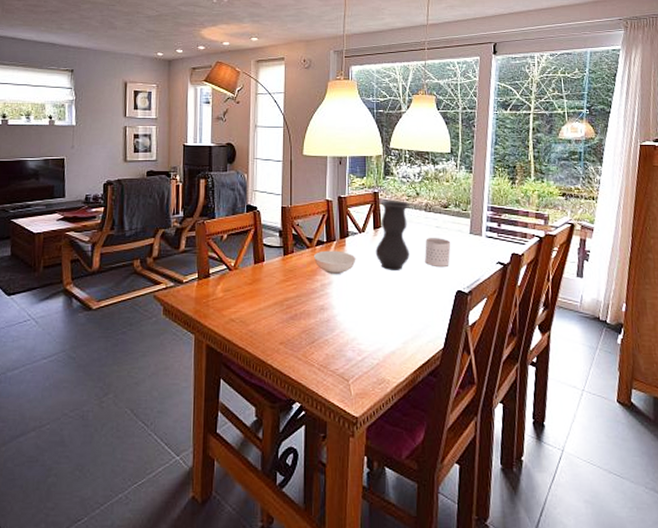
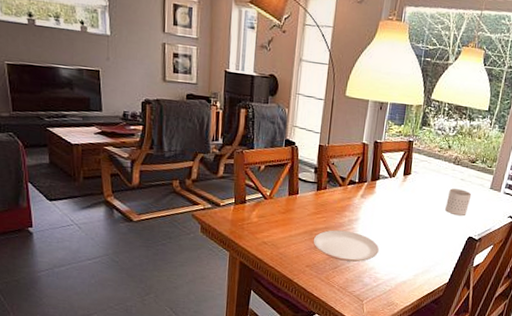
plate: none [285,298,358,333] -> present [313,230,379,262]
bowl: present [313,250,356,274] -> none [344,190,384,213]
vase: present [375,201,410,270] -> none [401,150,441,215]

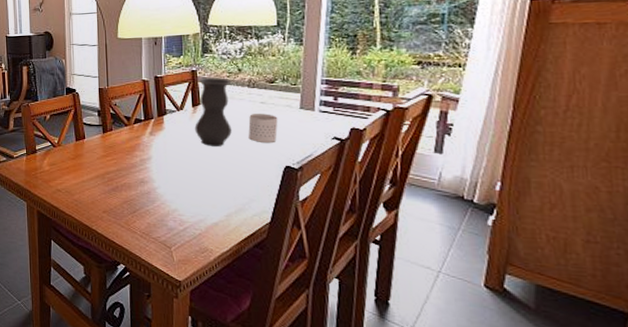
plate: present [313,230,379,262] -> none [106,172,179,204]
vase: none [401,150,441,215] -> present [194,78,232,146]

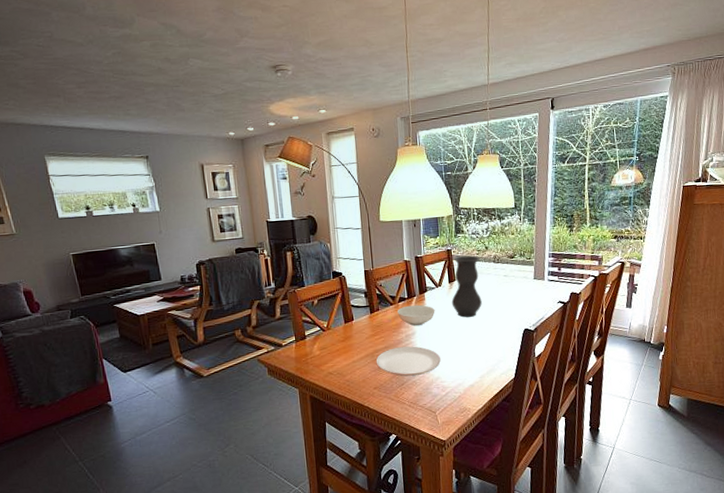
plate: none [106,172,179,204] -> present [376,346,441,376]
bowl: none [131,128,175,150] -> present [396,304,435,326]
mug: present [248,114,278,144] -> none [495,285,518,311]

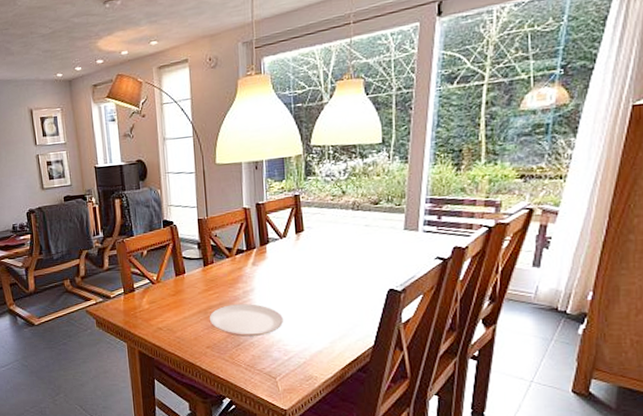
bowl: present [396,304,435,326] -> none [233,258,278,281]
vase: present [451,255,482,318] -> none [298,201,336,274]

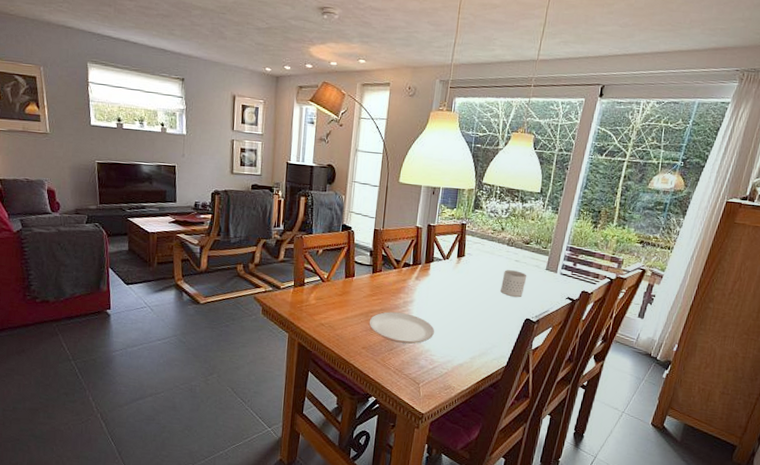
mug: none [352,236,382,267] -> present [500,270,527,298]

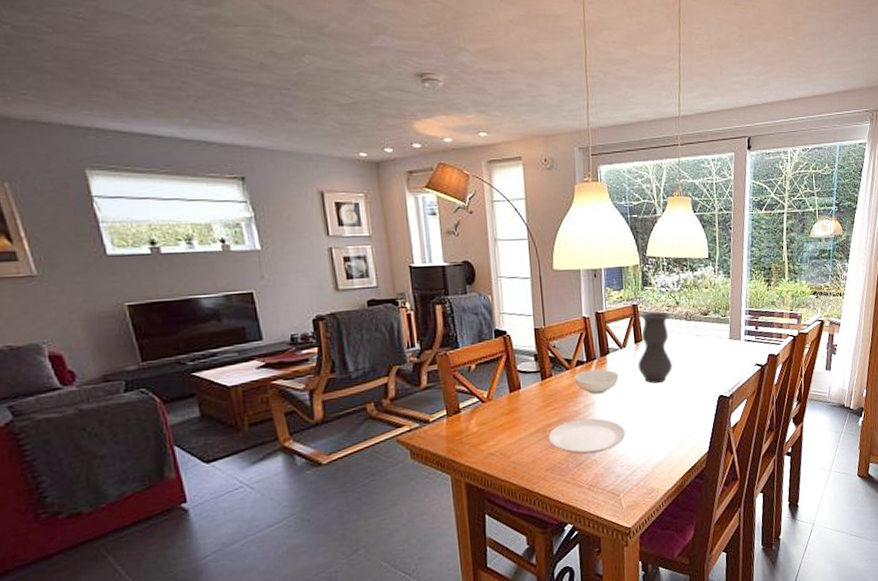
bowl: none [399,272,438,294] -> present [573,369,619,394]
vase: none [456,232,495,296] -> present [637,312,673,384]
mug: present [500,270,527,298] -> none [687,346,712,375]

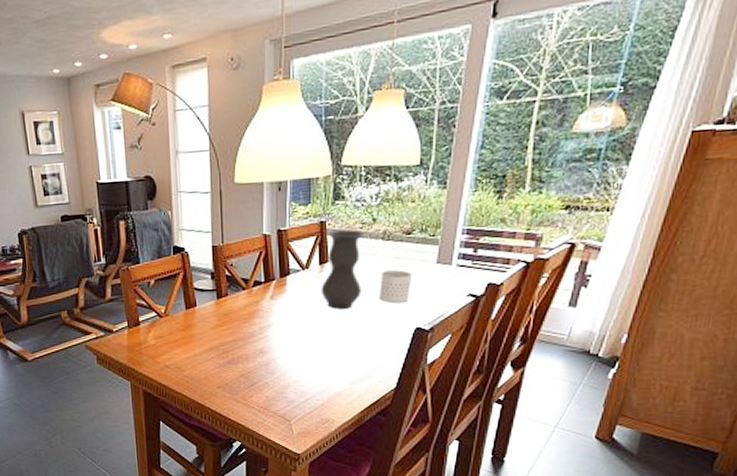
plate: present [548,418,625,454] -> none [221,341,301,376]
bowl: present [573,369,619,394] -> none [249,290,299,316]
mug: none [687,346,712,375] -> present [379,270,412,304]

